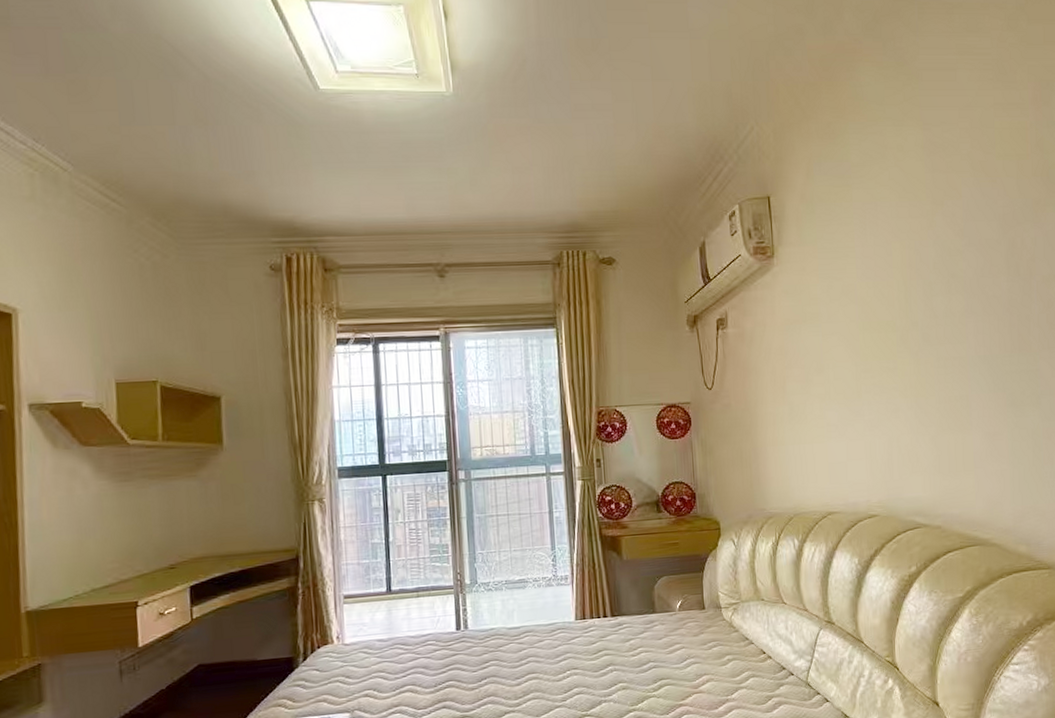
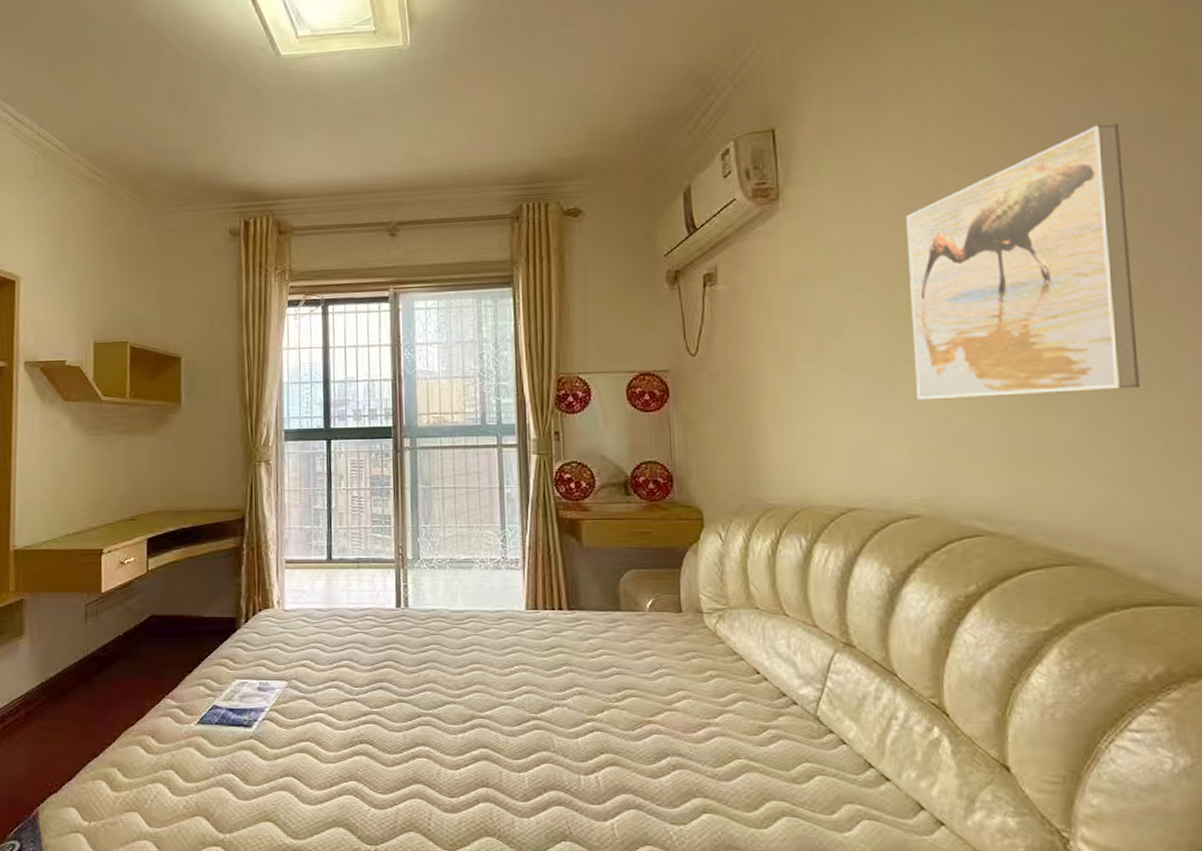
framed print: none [865,209,1018,423] -> present [905,123,1139,401]

